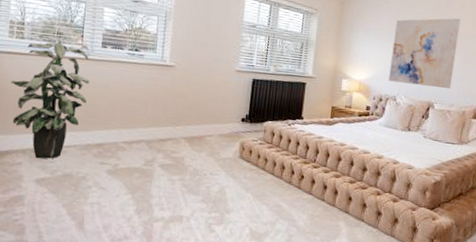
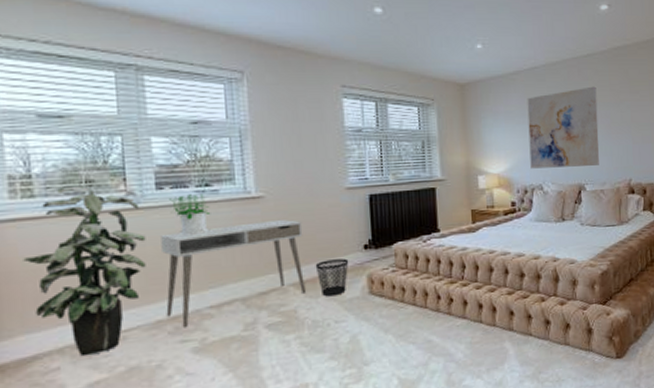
desk: none [94,81,199,154] -> present [161,219,307,328]
potted plant: none [109,55,136,87] -> present [169,193,211,236]
wastebasket: none [203,124,229,154] -> present [315,258,349,297]

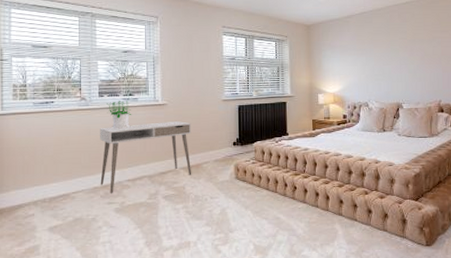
indoor plant: present [23,185,146,357] -> none [18,92,91,208]
wastebasket: present [315,258,349,297] -> none [199,151,222,179]
wall art: present [527,86,599,169] -> none [357,27,415,90]

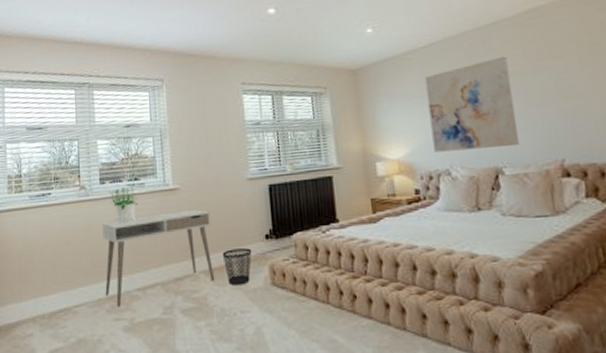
wastebasket: none [199,151,222,179] -> present [222,248,252,286]
wall art: none [357,27,415,90] -> present [424,56,519,153]

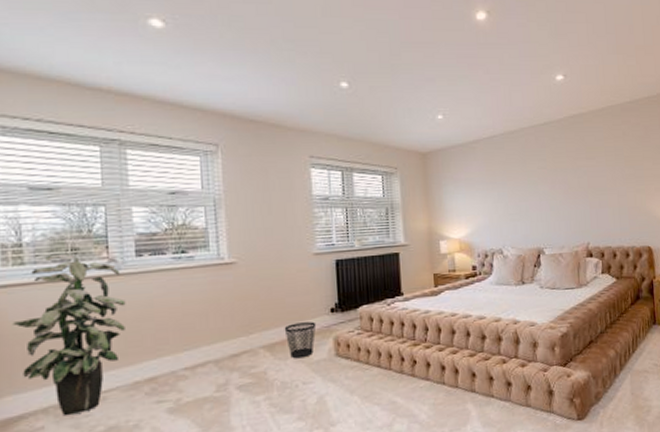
indoor plant: none [14,182,92,326] -> present [13,253,126,416]
desk: present [102,209,215,308] -> none [140,284,276,389]
potted plant: present [109,187,139,224] -> none [148,260,187,300]
wall art: present [424,56,519,153] -> none [486,153,557,234]

